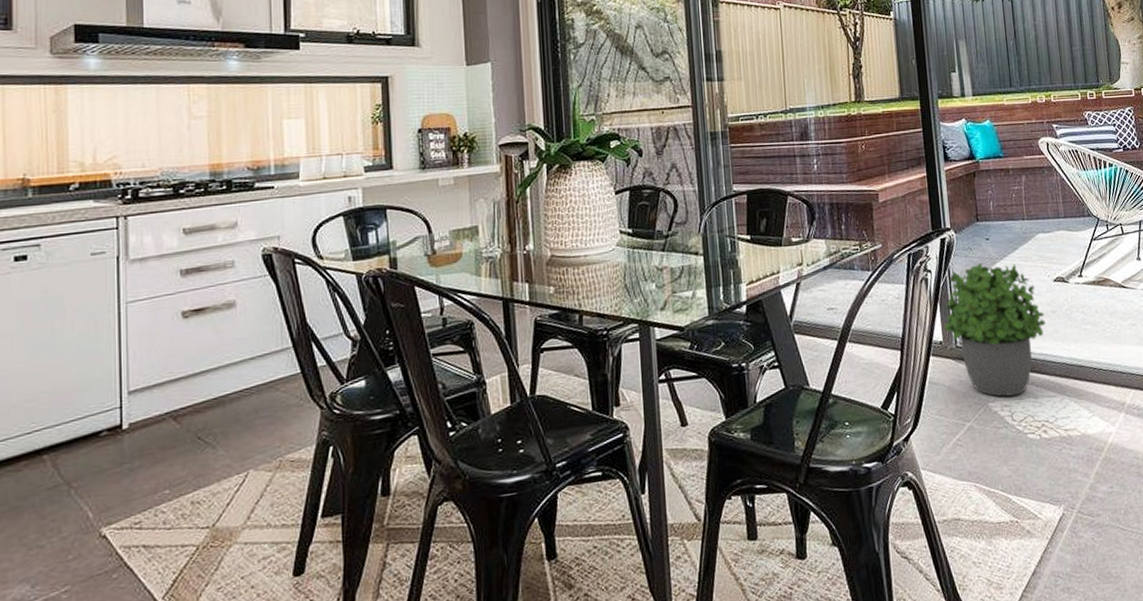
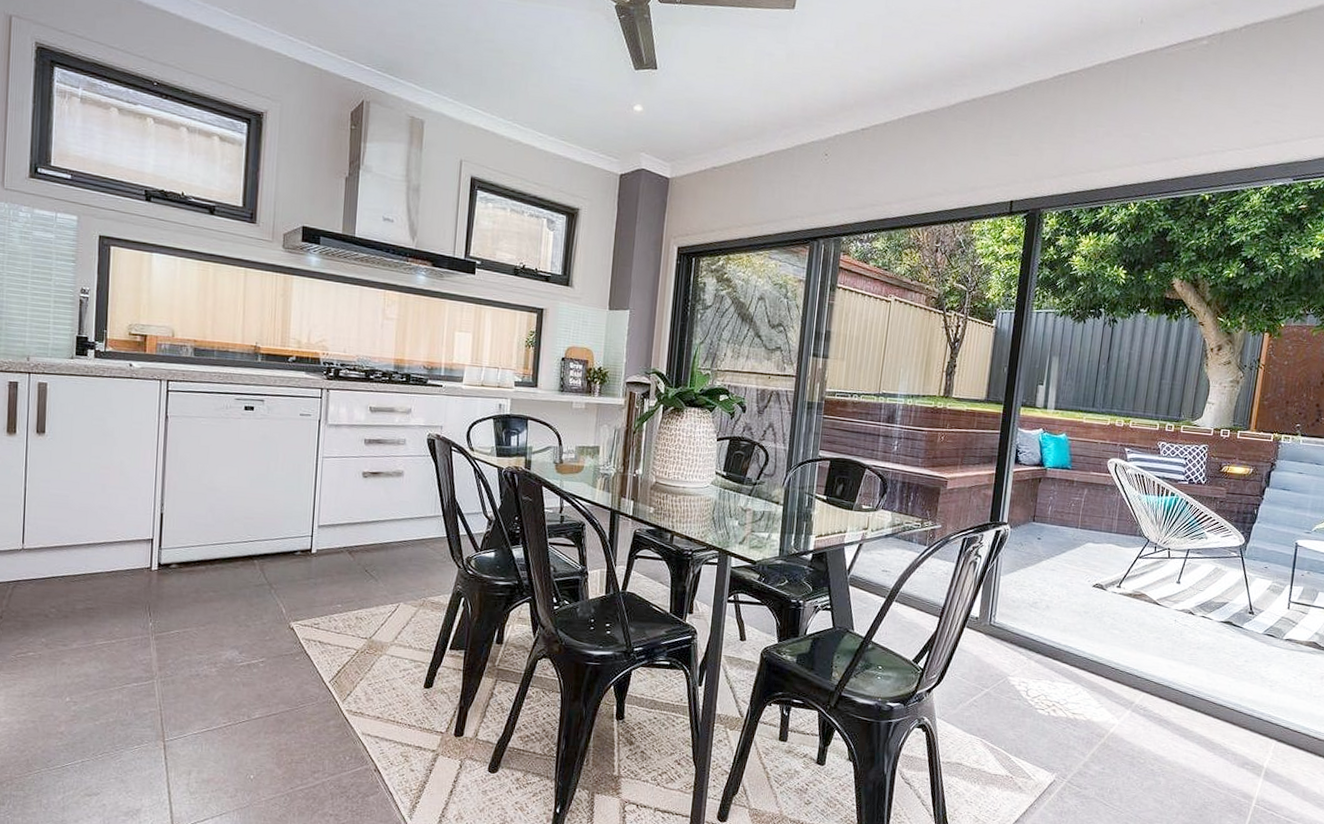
potted plant: present [944,262,1046,397] -> none [982,557,1078,676]

